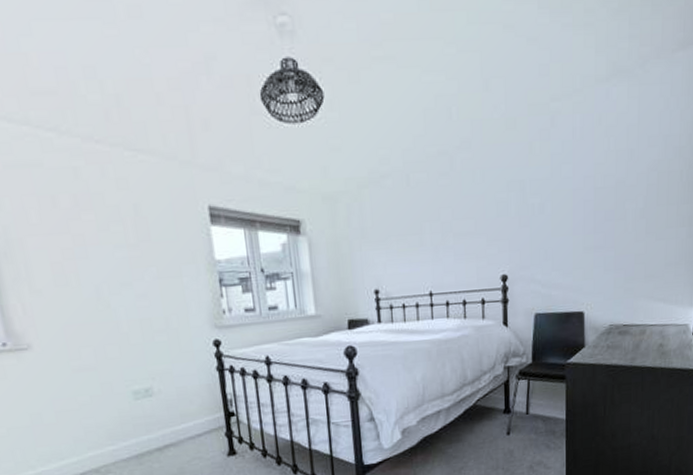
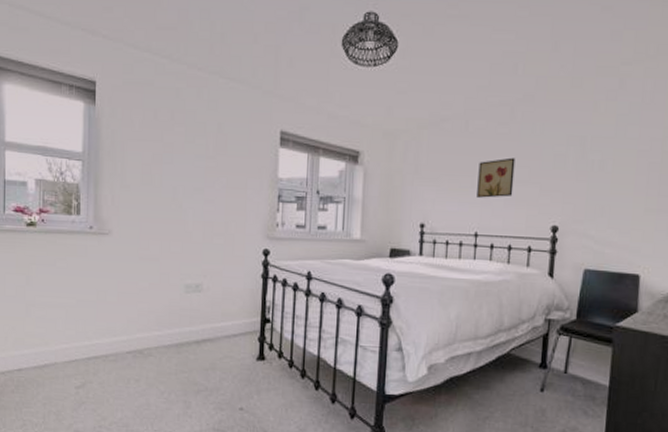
wall art: none [425,210,462,256] -> present [477,157,516,198]

